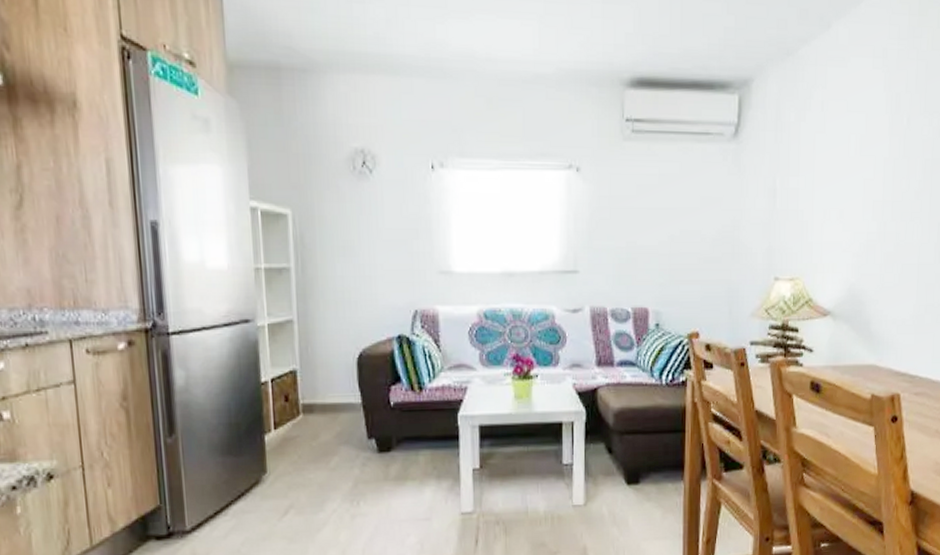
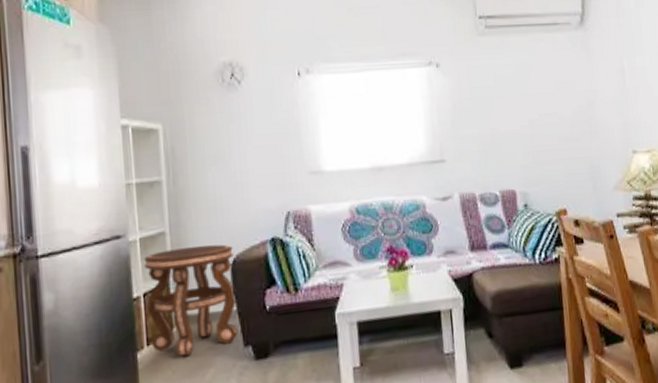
side table: none [272,336,362,443] -> present [144,244,238,357]

